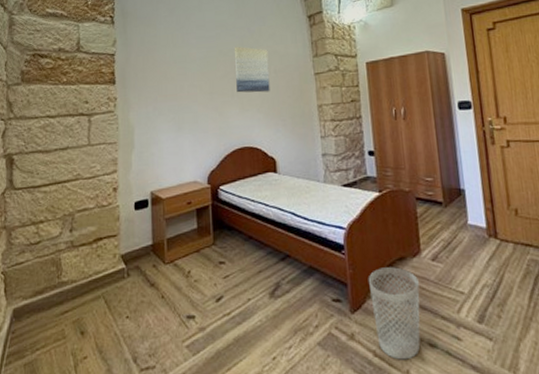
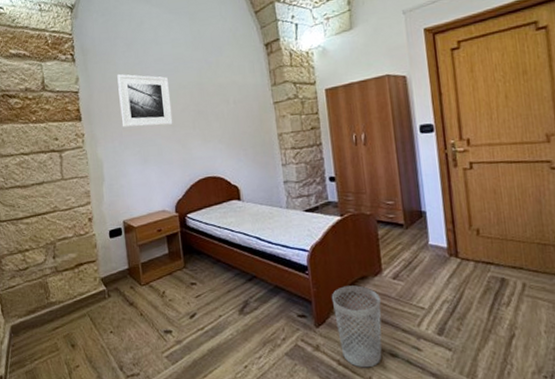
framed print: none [157,38,211,93] -> present [117,74,173,128]
wall art: present [234,46,270,93] -> none [192,78,231,125]

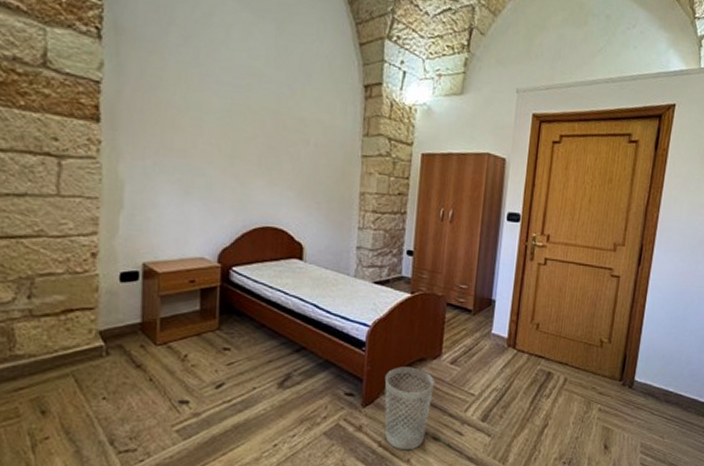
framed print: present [117,74,173,128] -> none [160,73,235,154]

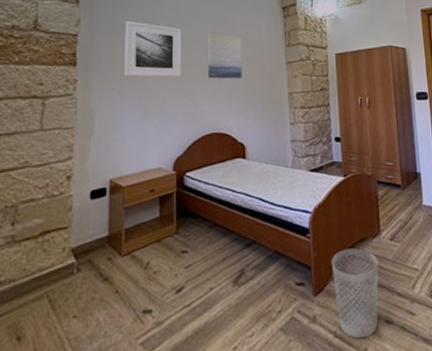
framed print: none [160,73,235,154] -> present [124,21,182,77]
wall art: none [265,104,310,168] -> present [207,32,242,79]

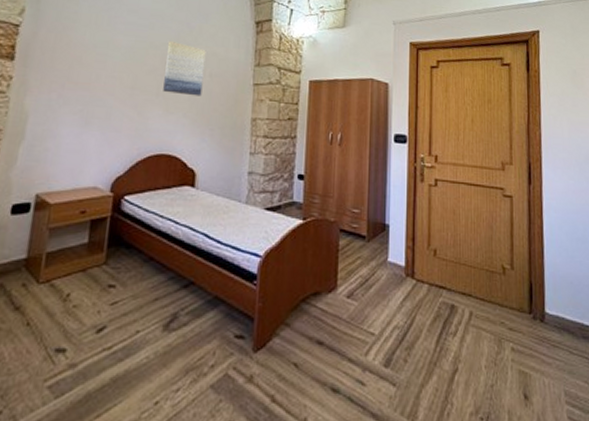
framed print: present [124,21,182,77] -> none [68,17,139,86]
wastebasket: present [331,248,379,339] -> none [277,302,331,406]

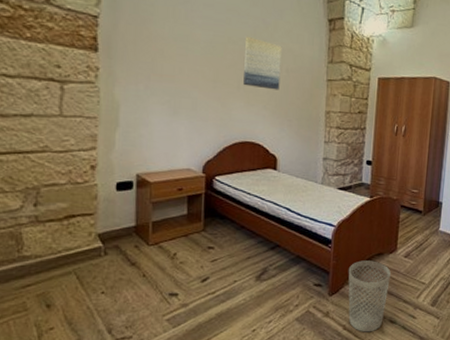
wastebasket: none [277,302,331,406] -> present [348,260,391,332]

